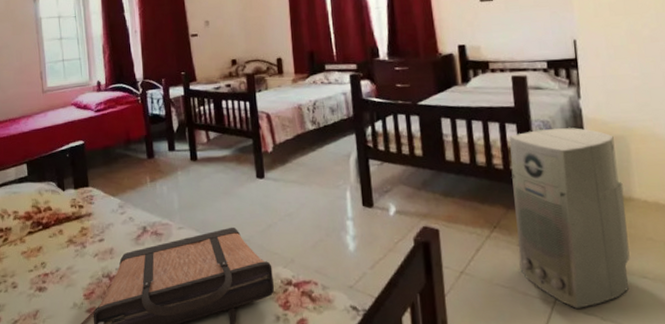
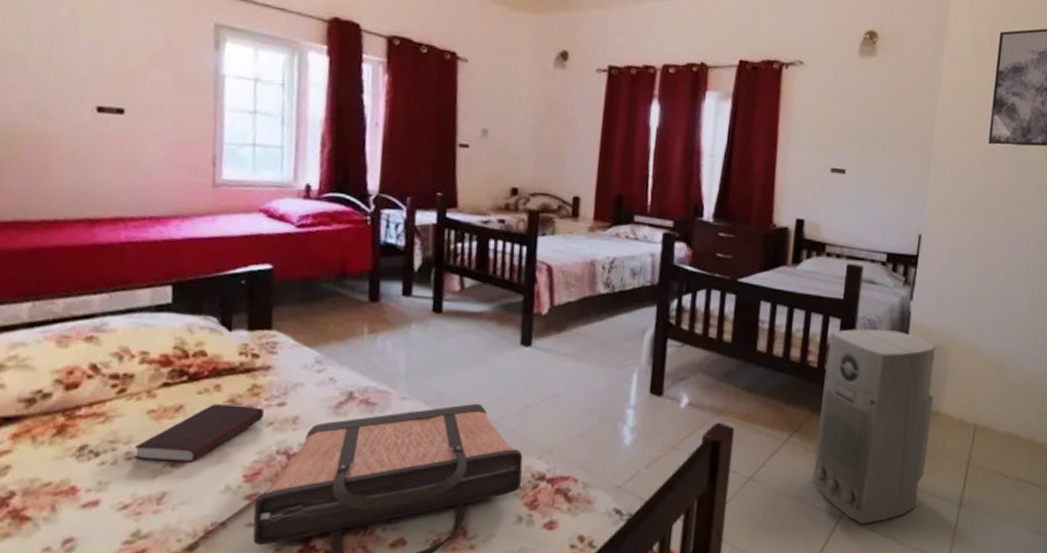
book: none [16,243,92,288] -> present [133,404,265,462]

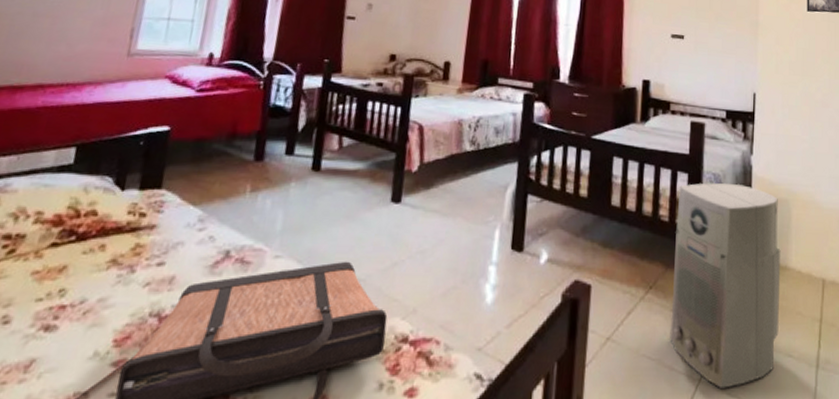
book: present [133,404,265,462] -> none [9,264,144,326]

